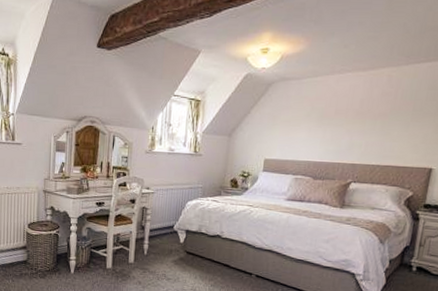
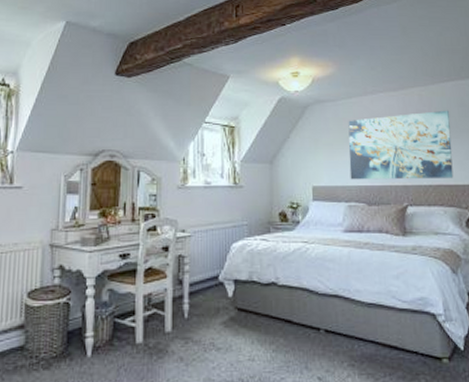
wall art: none [301,92,417,160] -> present [348,110,454,180]

